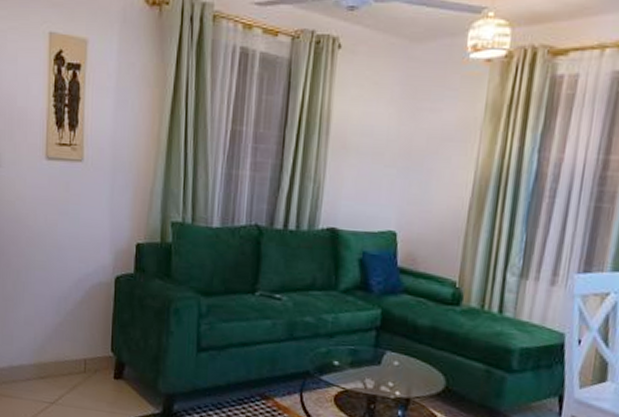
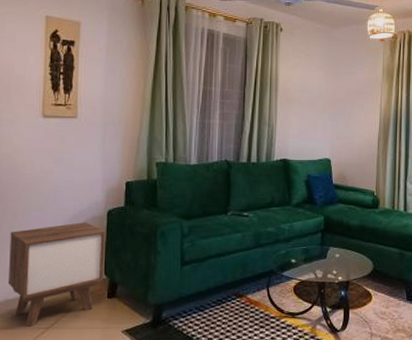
nightstand: none [12,287,113,400] -> present [7,222,105,328]

